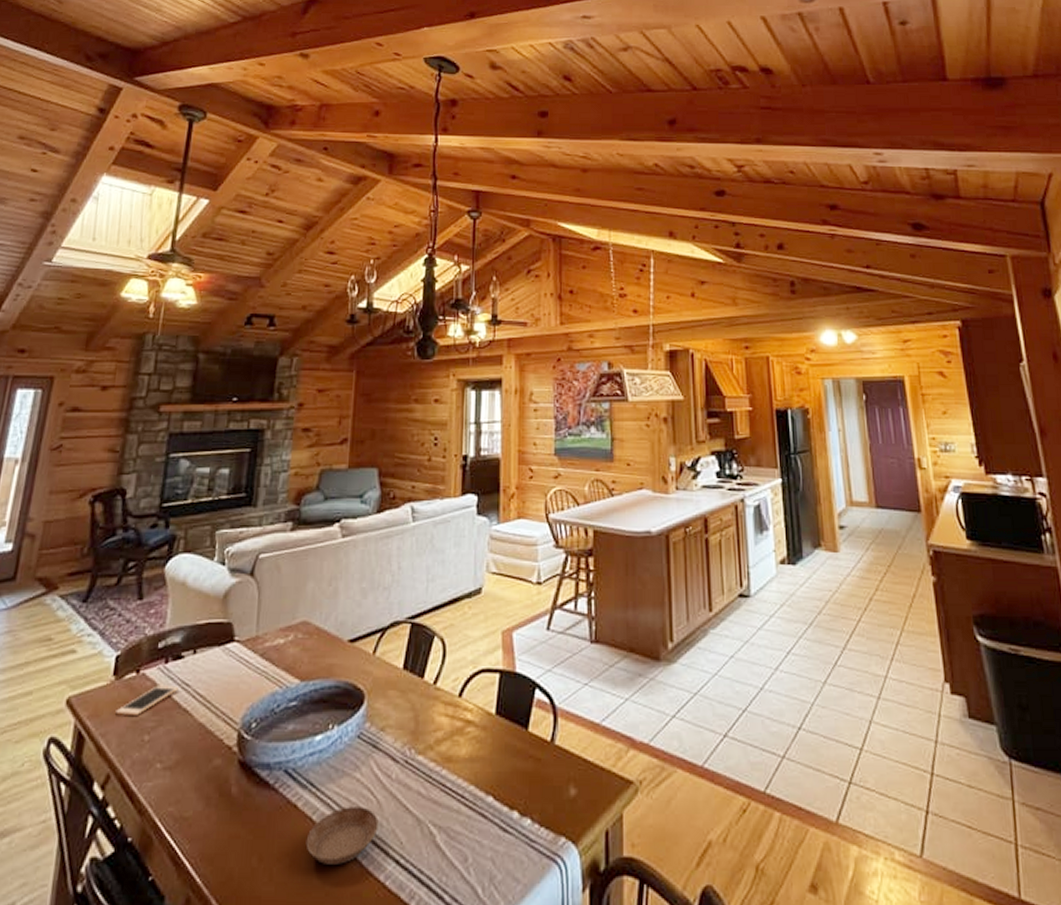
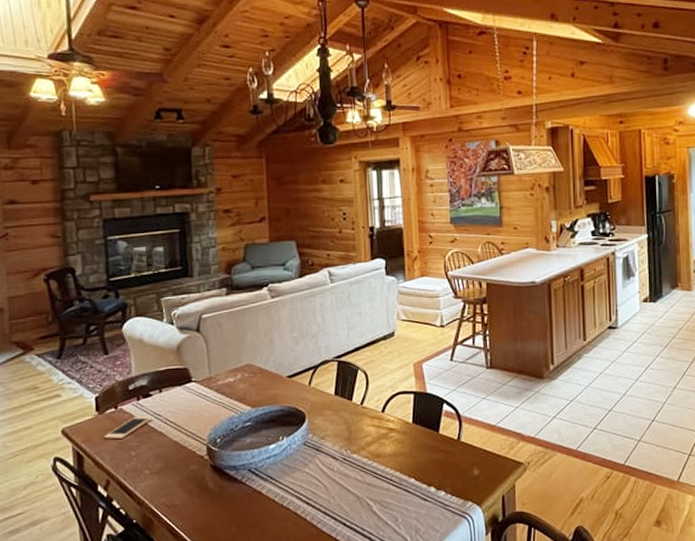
saucer: present [306,807,379,864] -> none [272,490,327,529]

